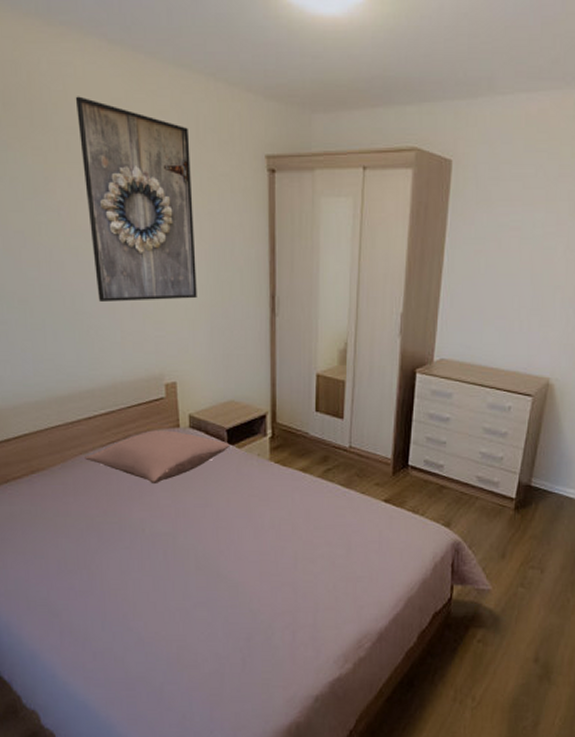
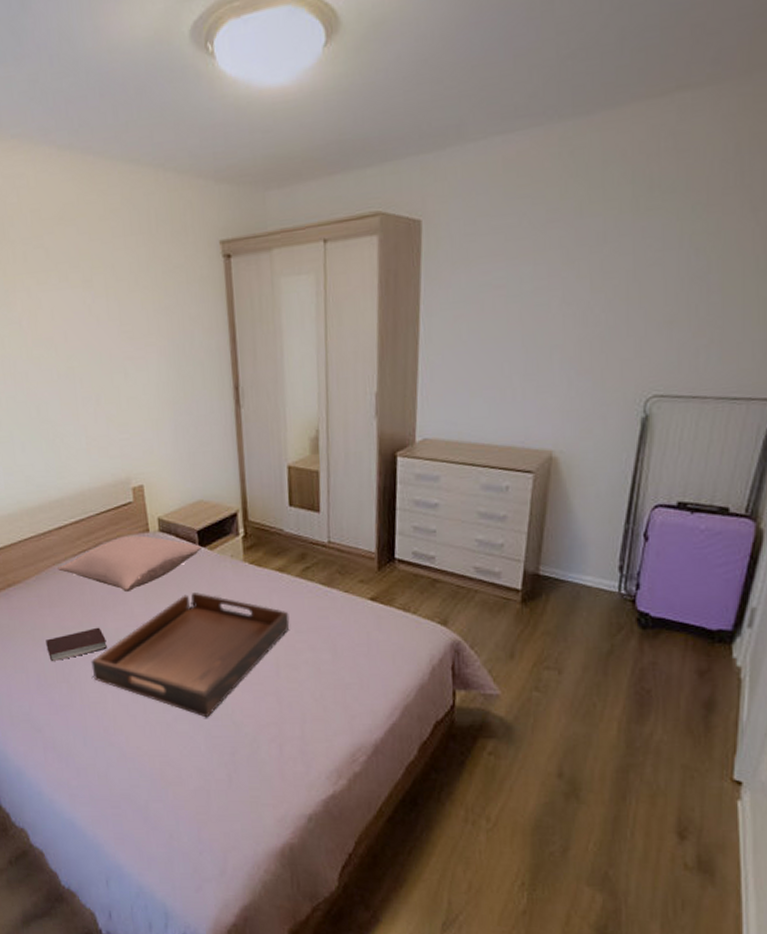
book: none [68,516,131,548] -> present [46,627,107,661]
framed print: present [75,96,197,301] -> none [29,205,159,409]
serving tray: none [114,488,309,606] -> present [91,592,290,718]

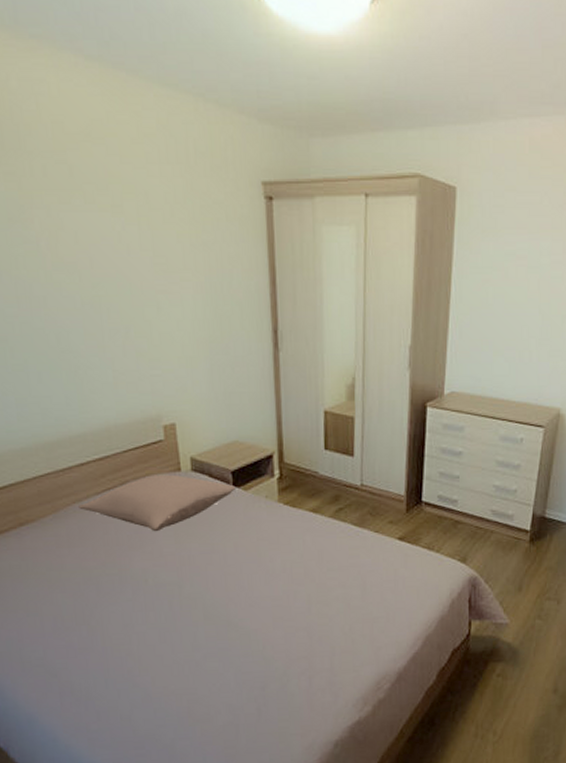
book: present [46,627,107,661] -> none [63,567,133,603]
serving tray: present [91,592,290,718] -> none [115,532,322,655]

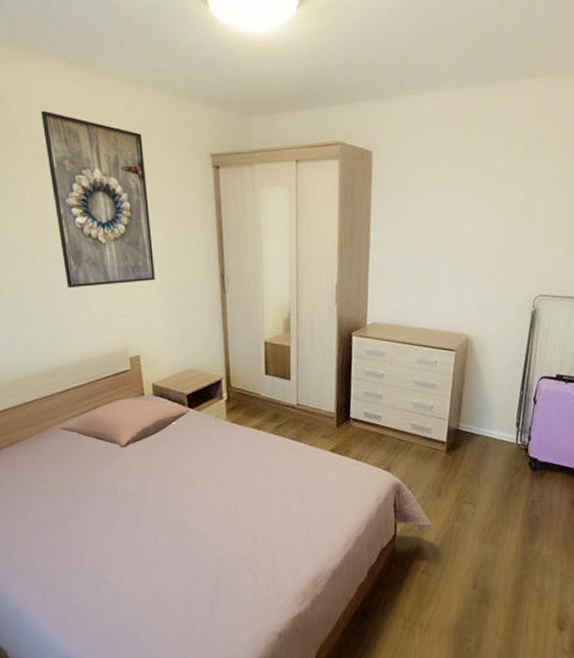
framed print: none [50,117,194,339] -> present [40,110,155,288]

